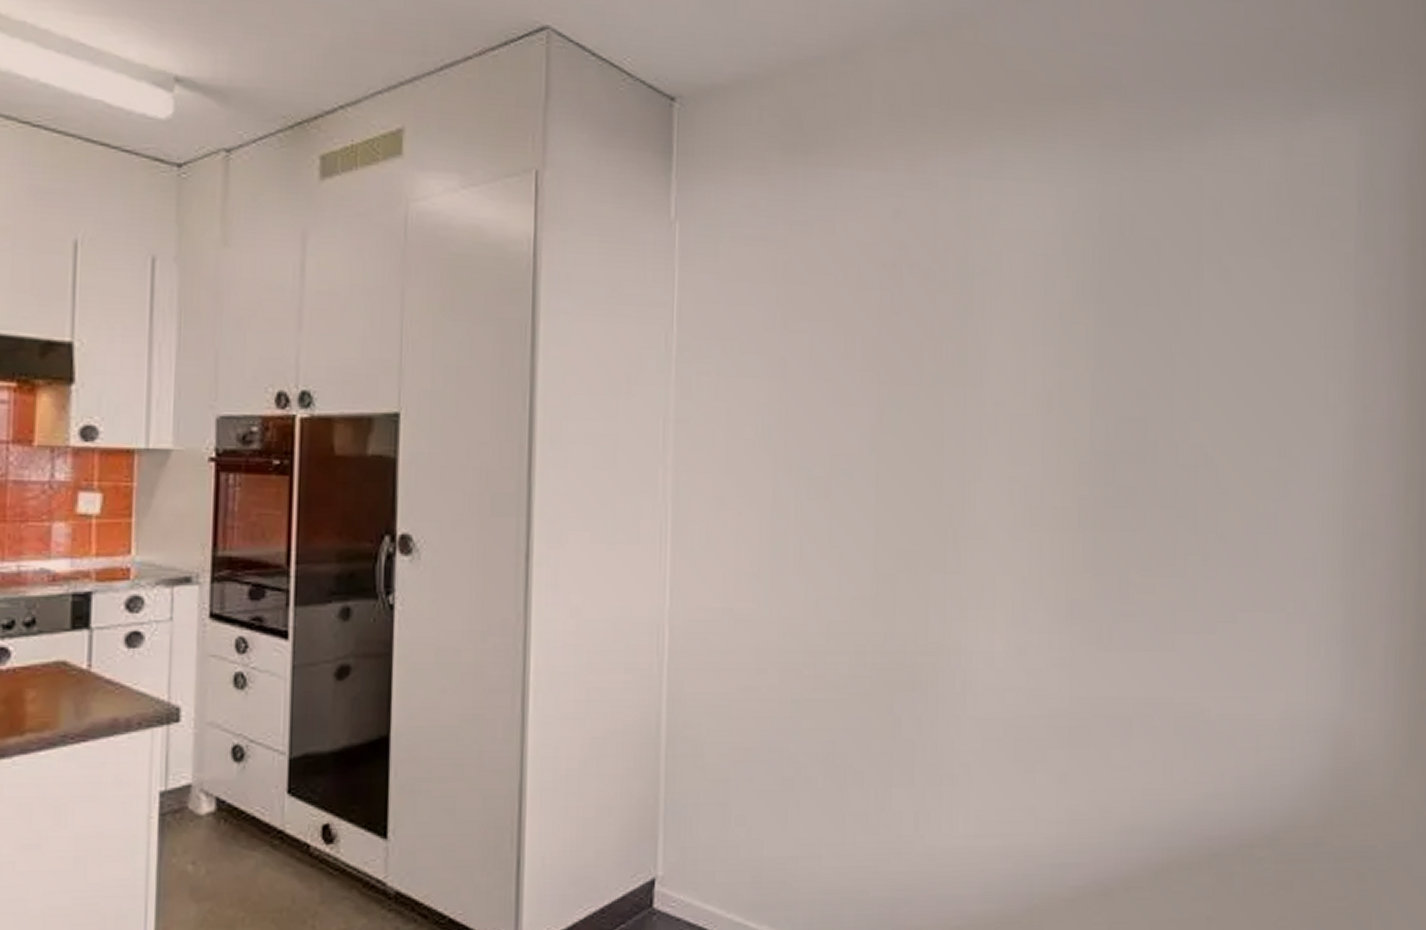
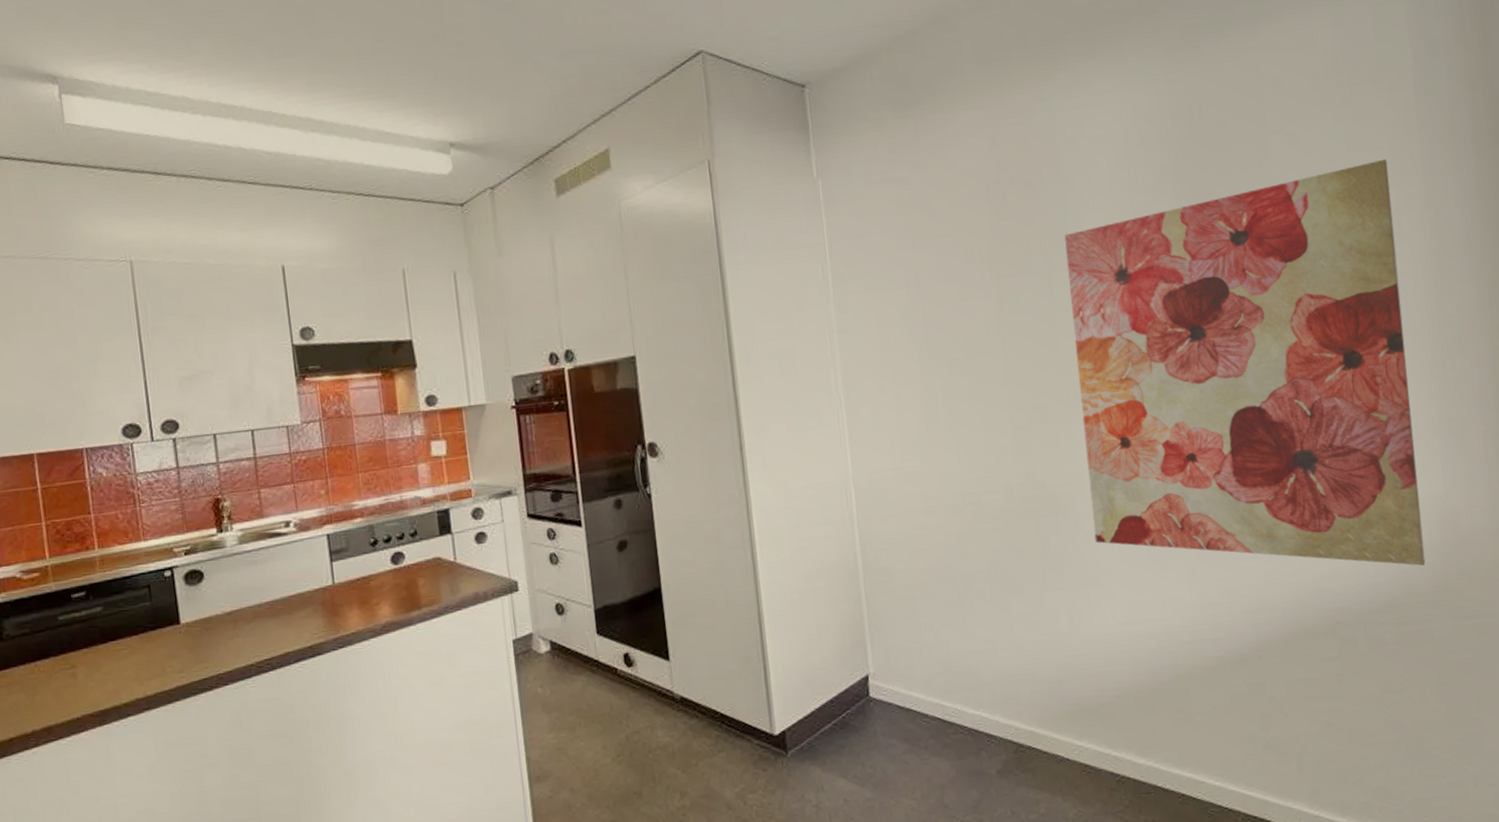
wall art: none [956,316,1320,794] -> present [1064,159,1426,566]

